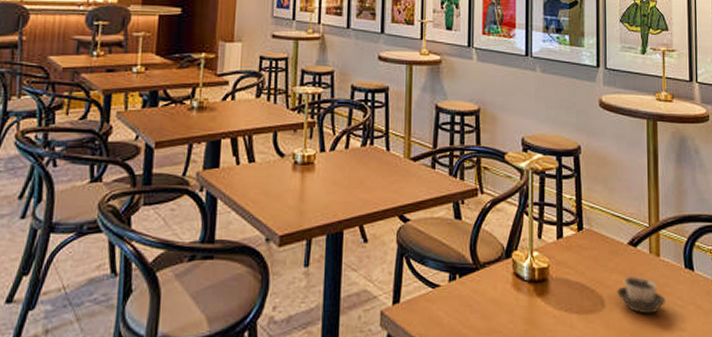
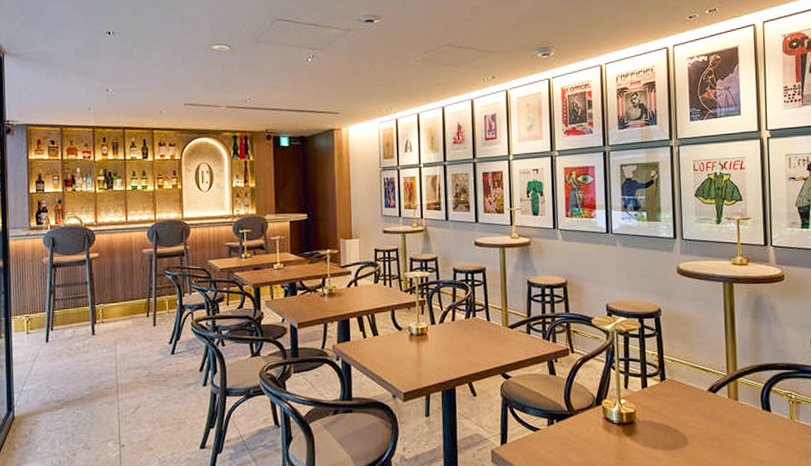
cup: present [617,277,666,314] -> none [698,418,744,449]

